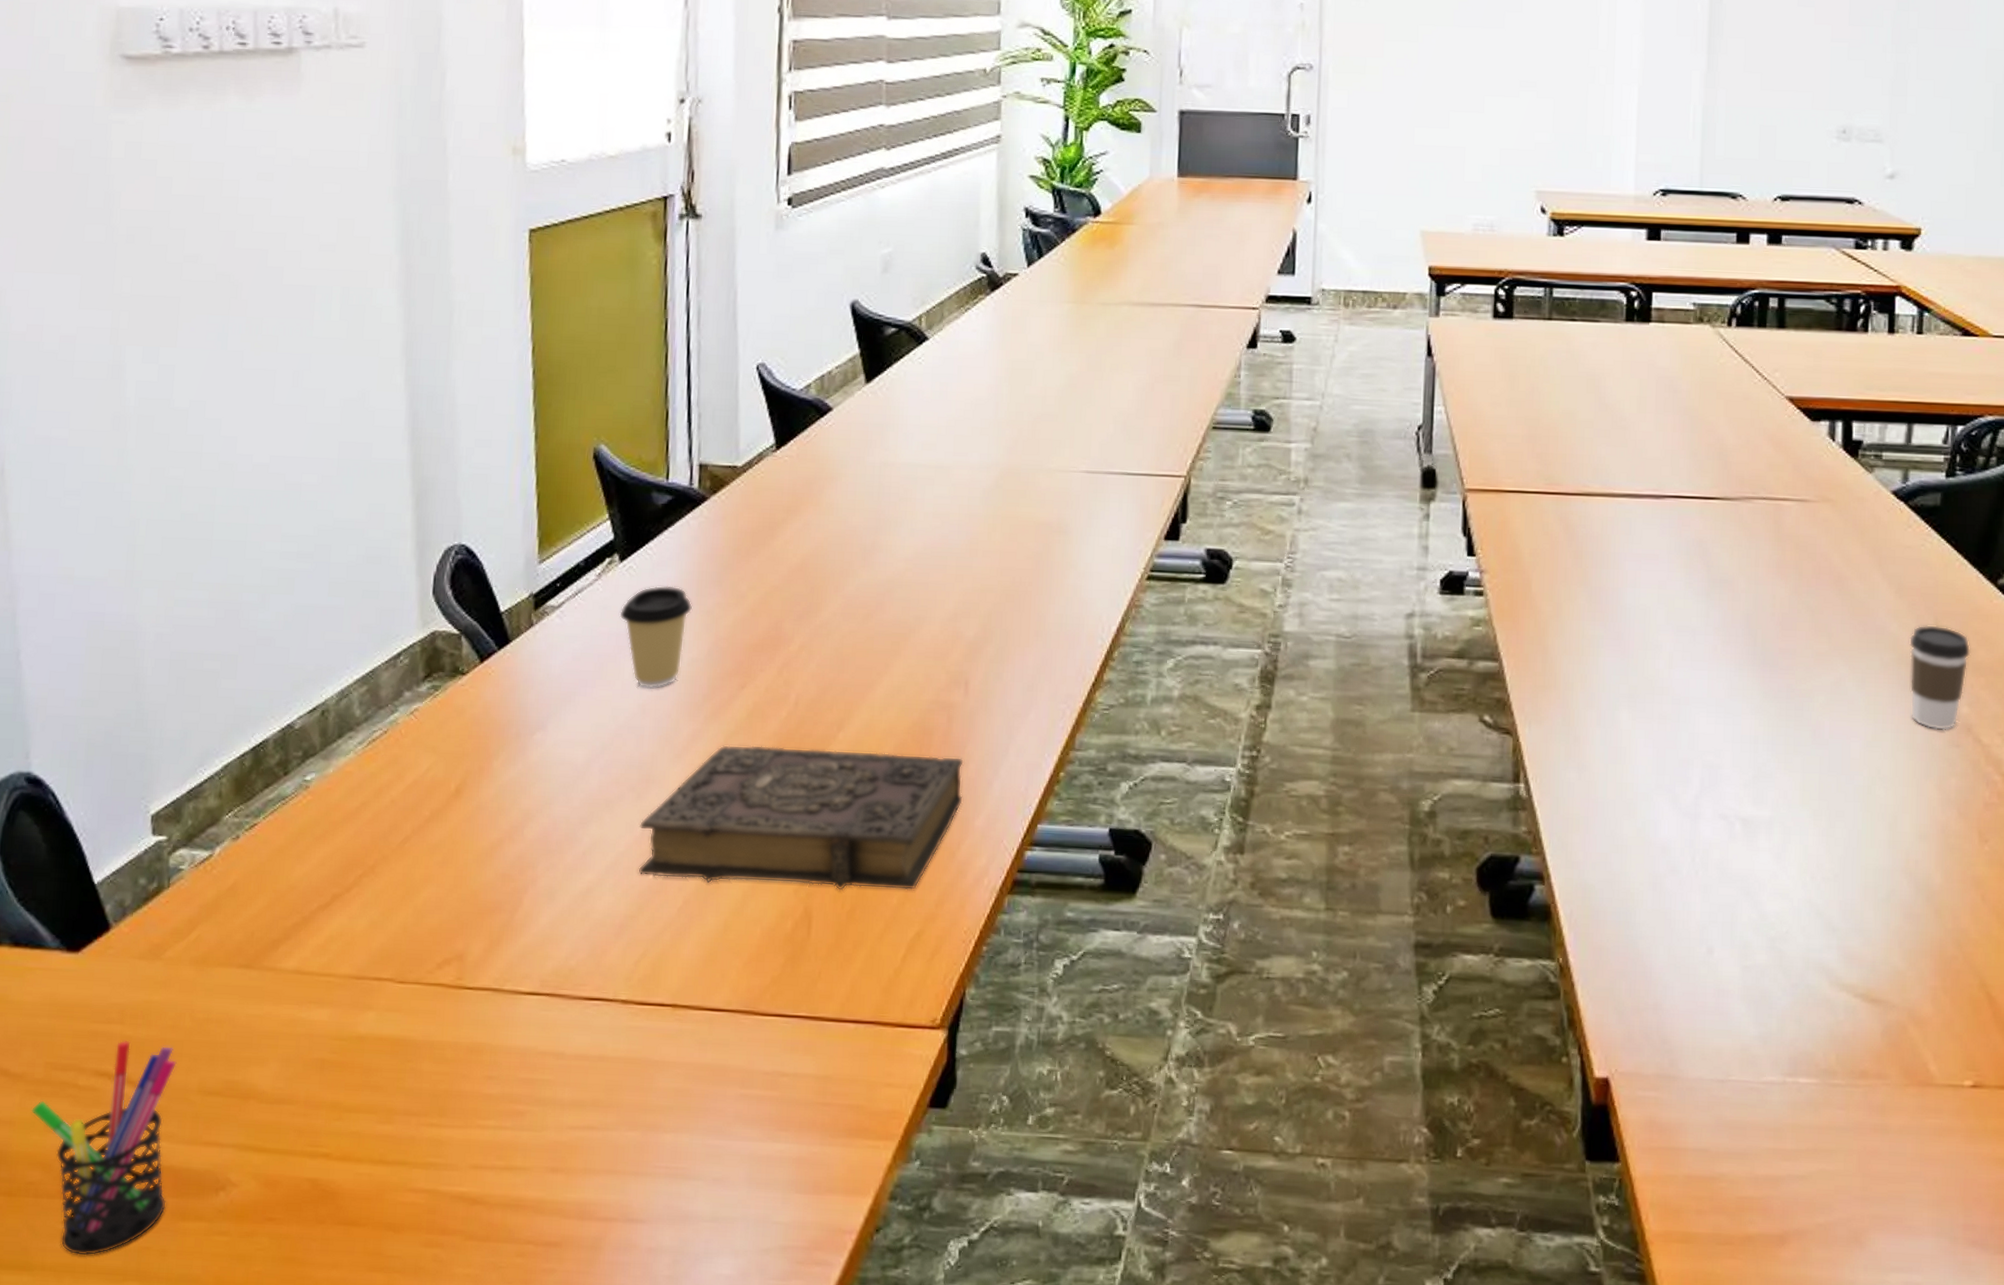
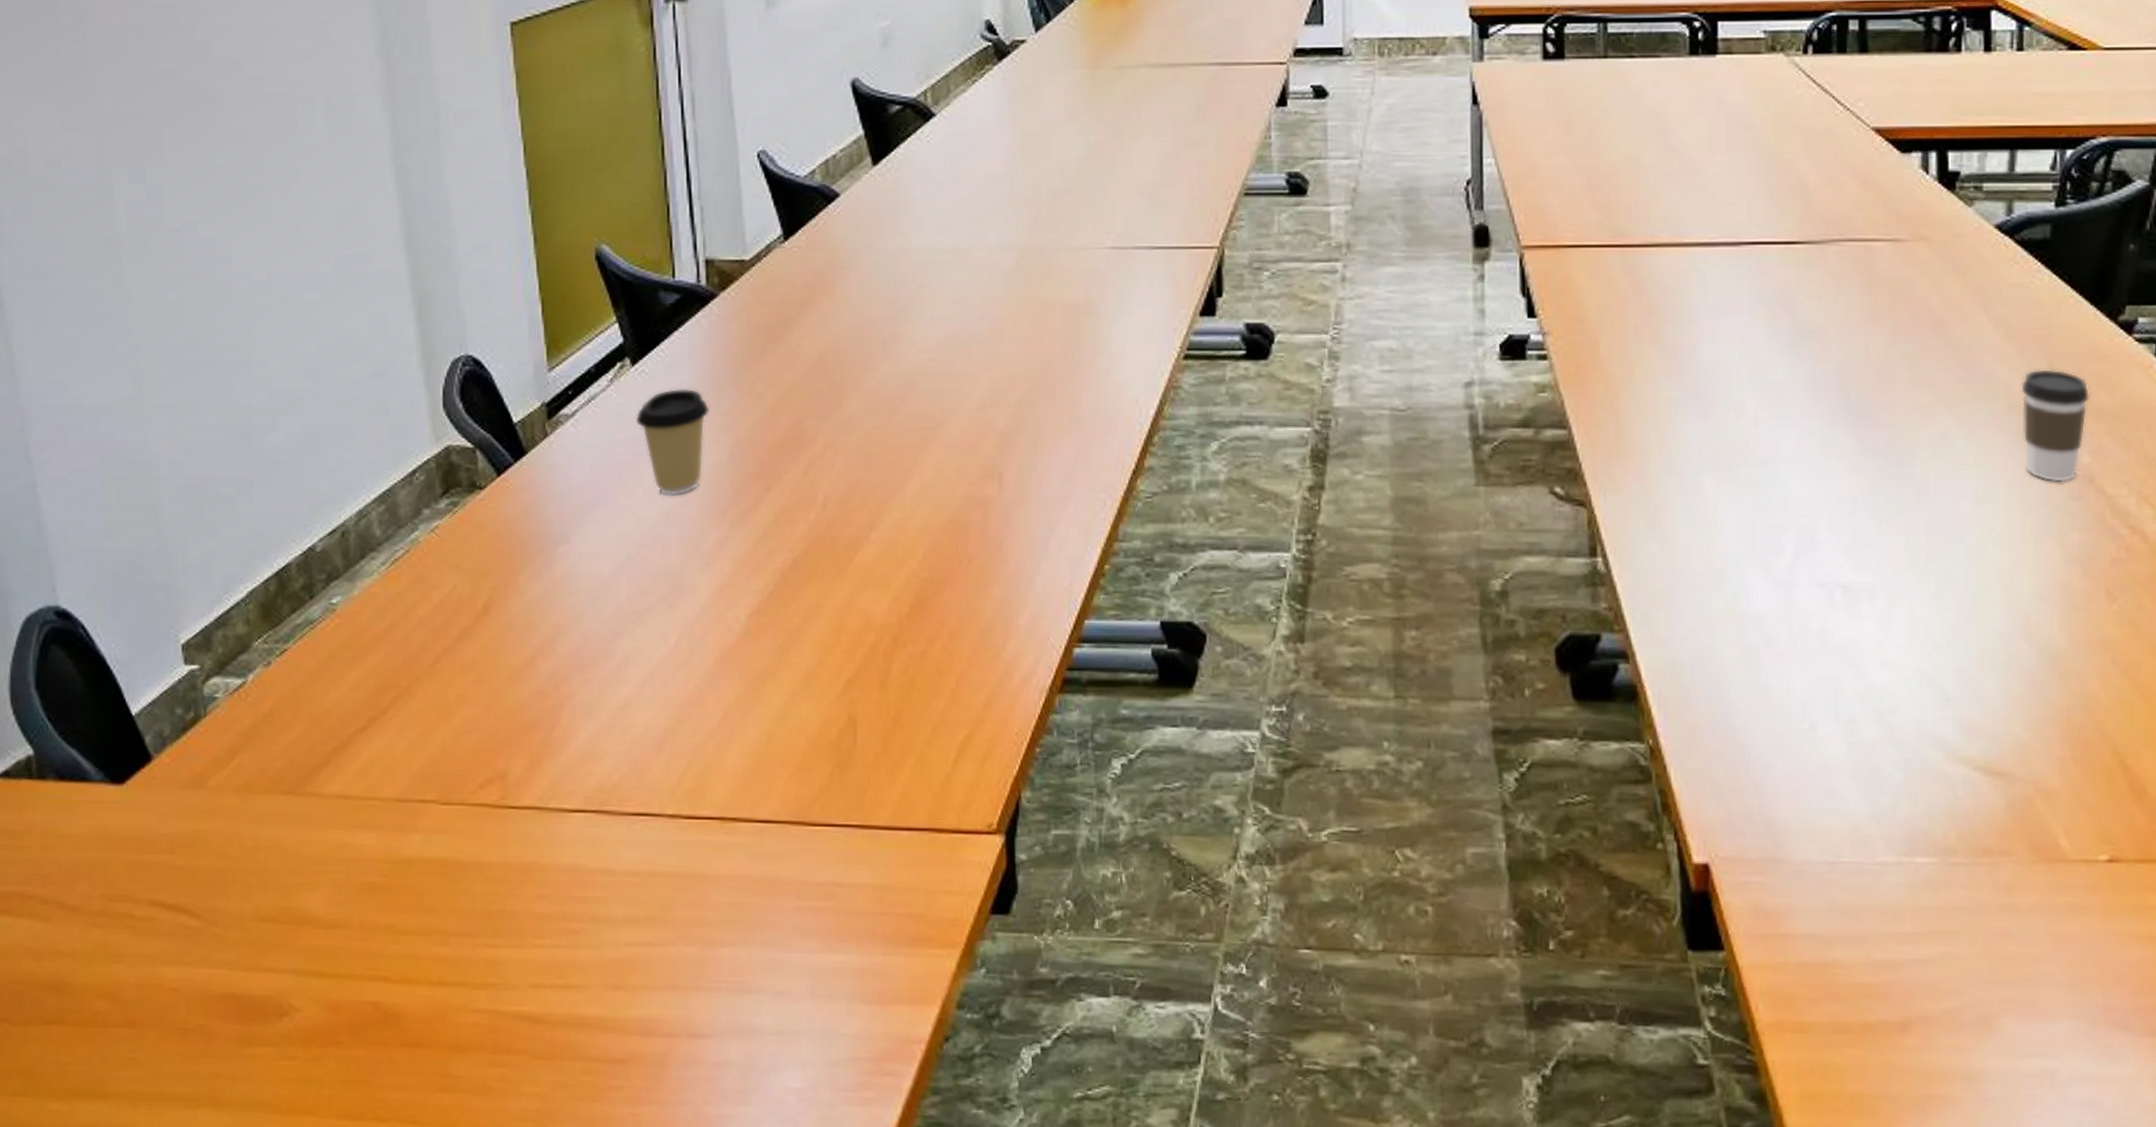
pen holder: present [31,1040,177,1256] -> none [91,870,232,1083]
book: present [638,745,964,891] -> none [673,550,1005,696]

